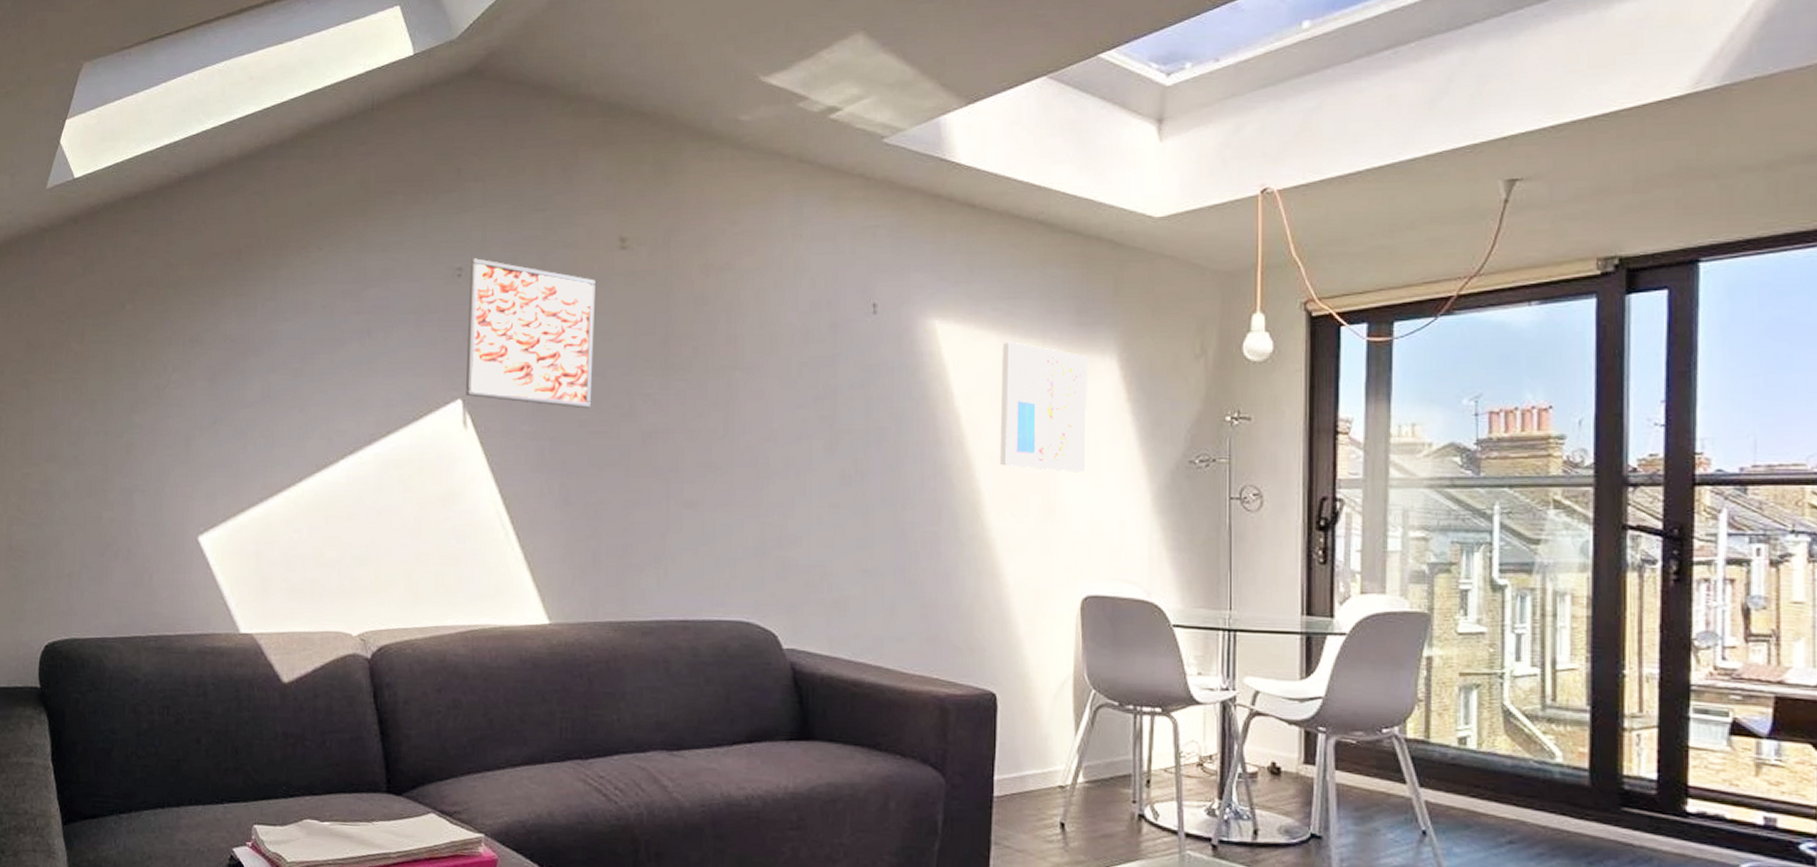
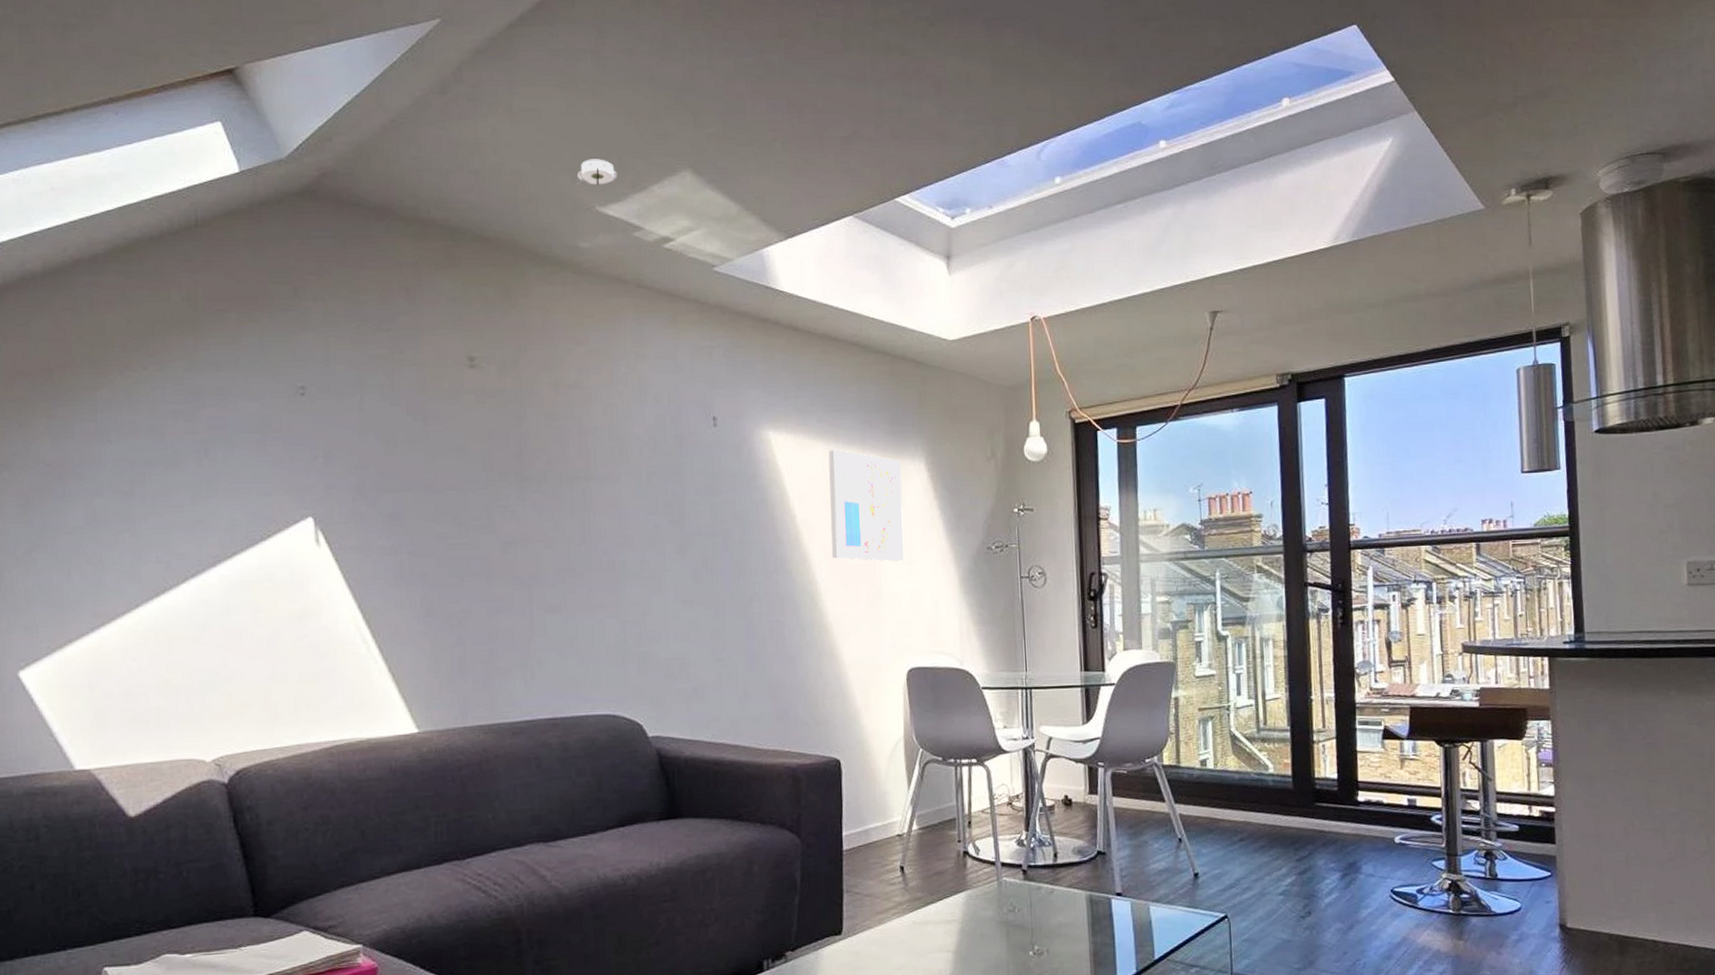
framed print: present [465,258,596,409] -> none [314,377,448,522]
smoke detector: none [740,25,785,55] -> present [577,159,618,186]

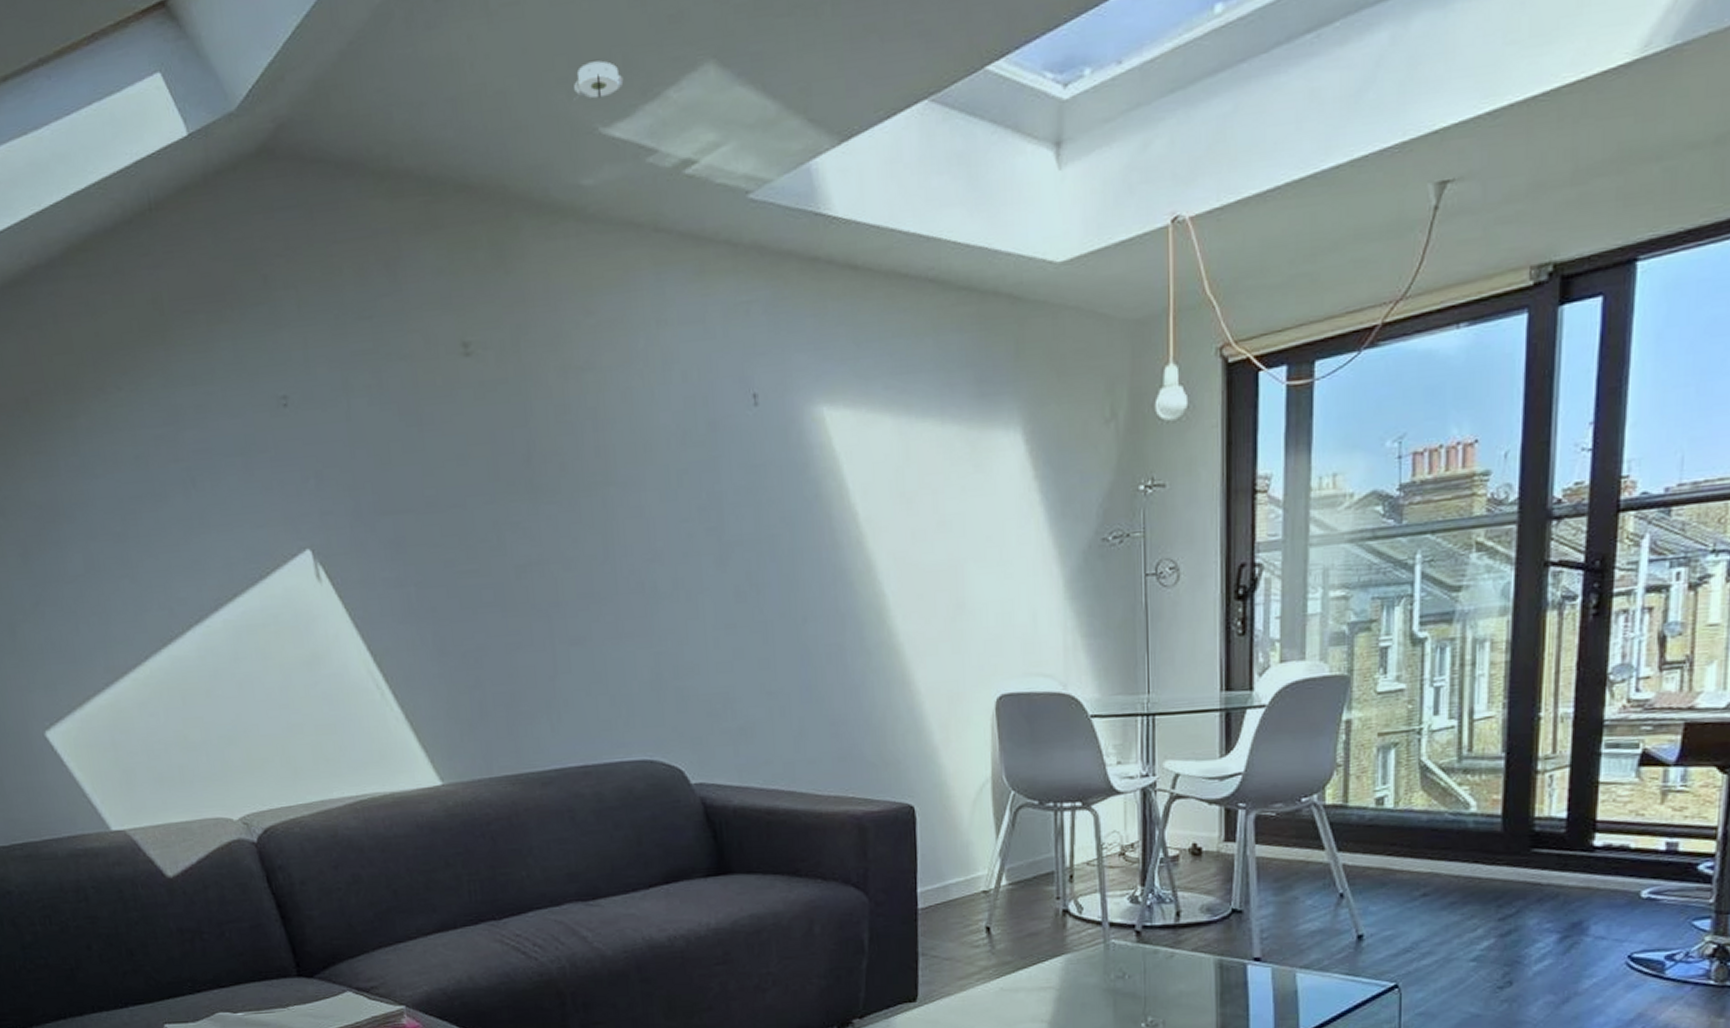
wall art: present [828,449,905,562] -> none [897,423,995,564]

